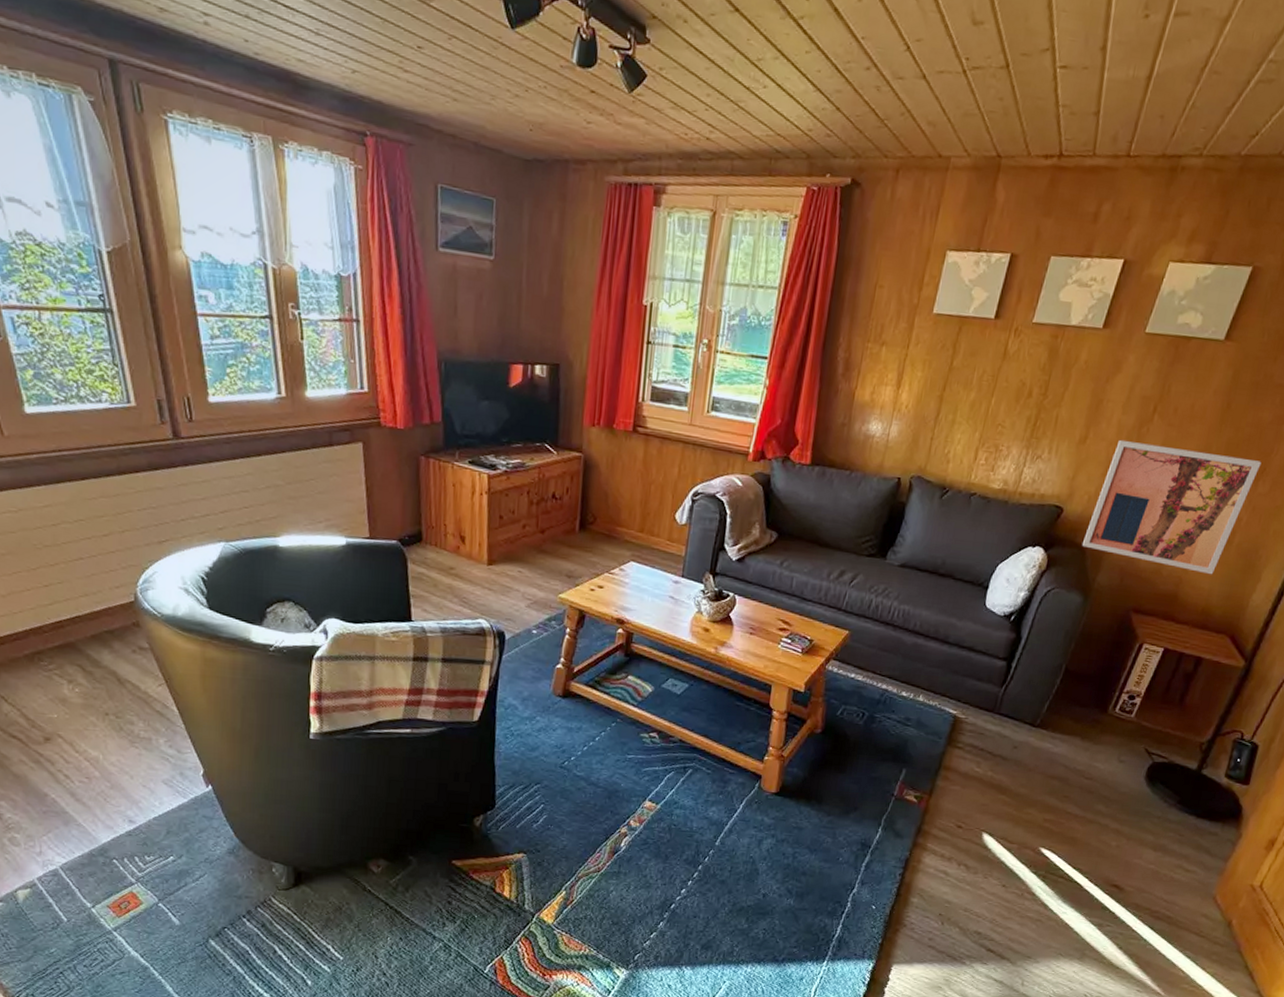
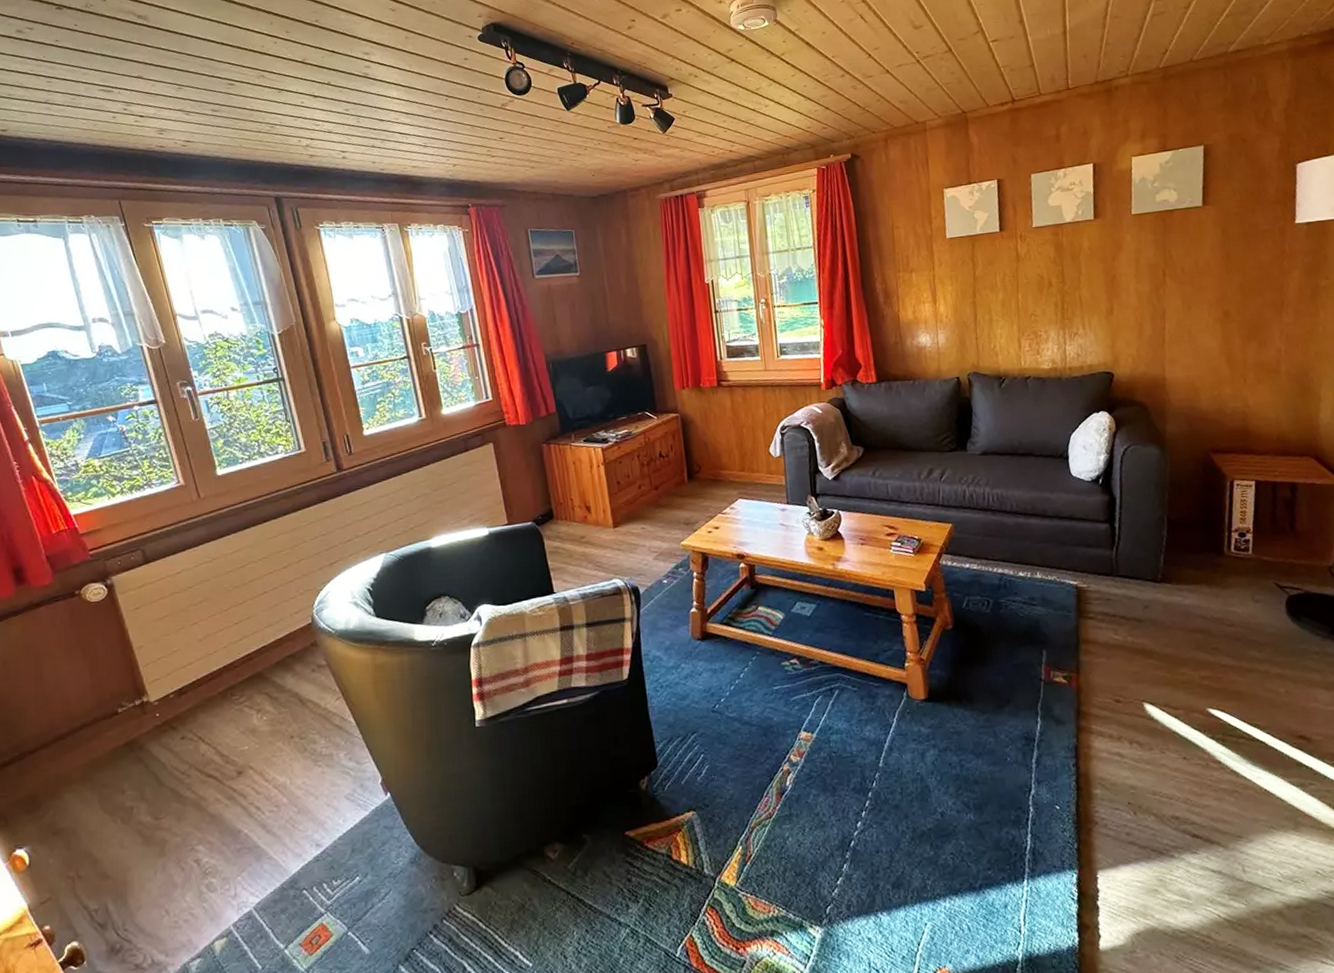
wall art: present [1081,439,1261,575] -> none [1141,296,1278,404]

